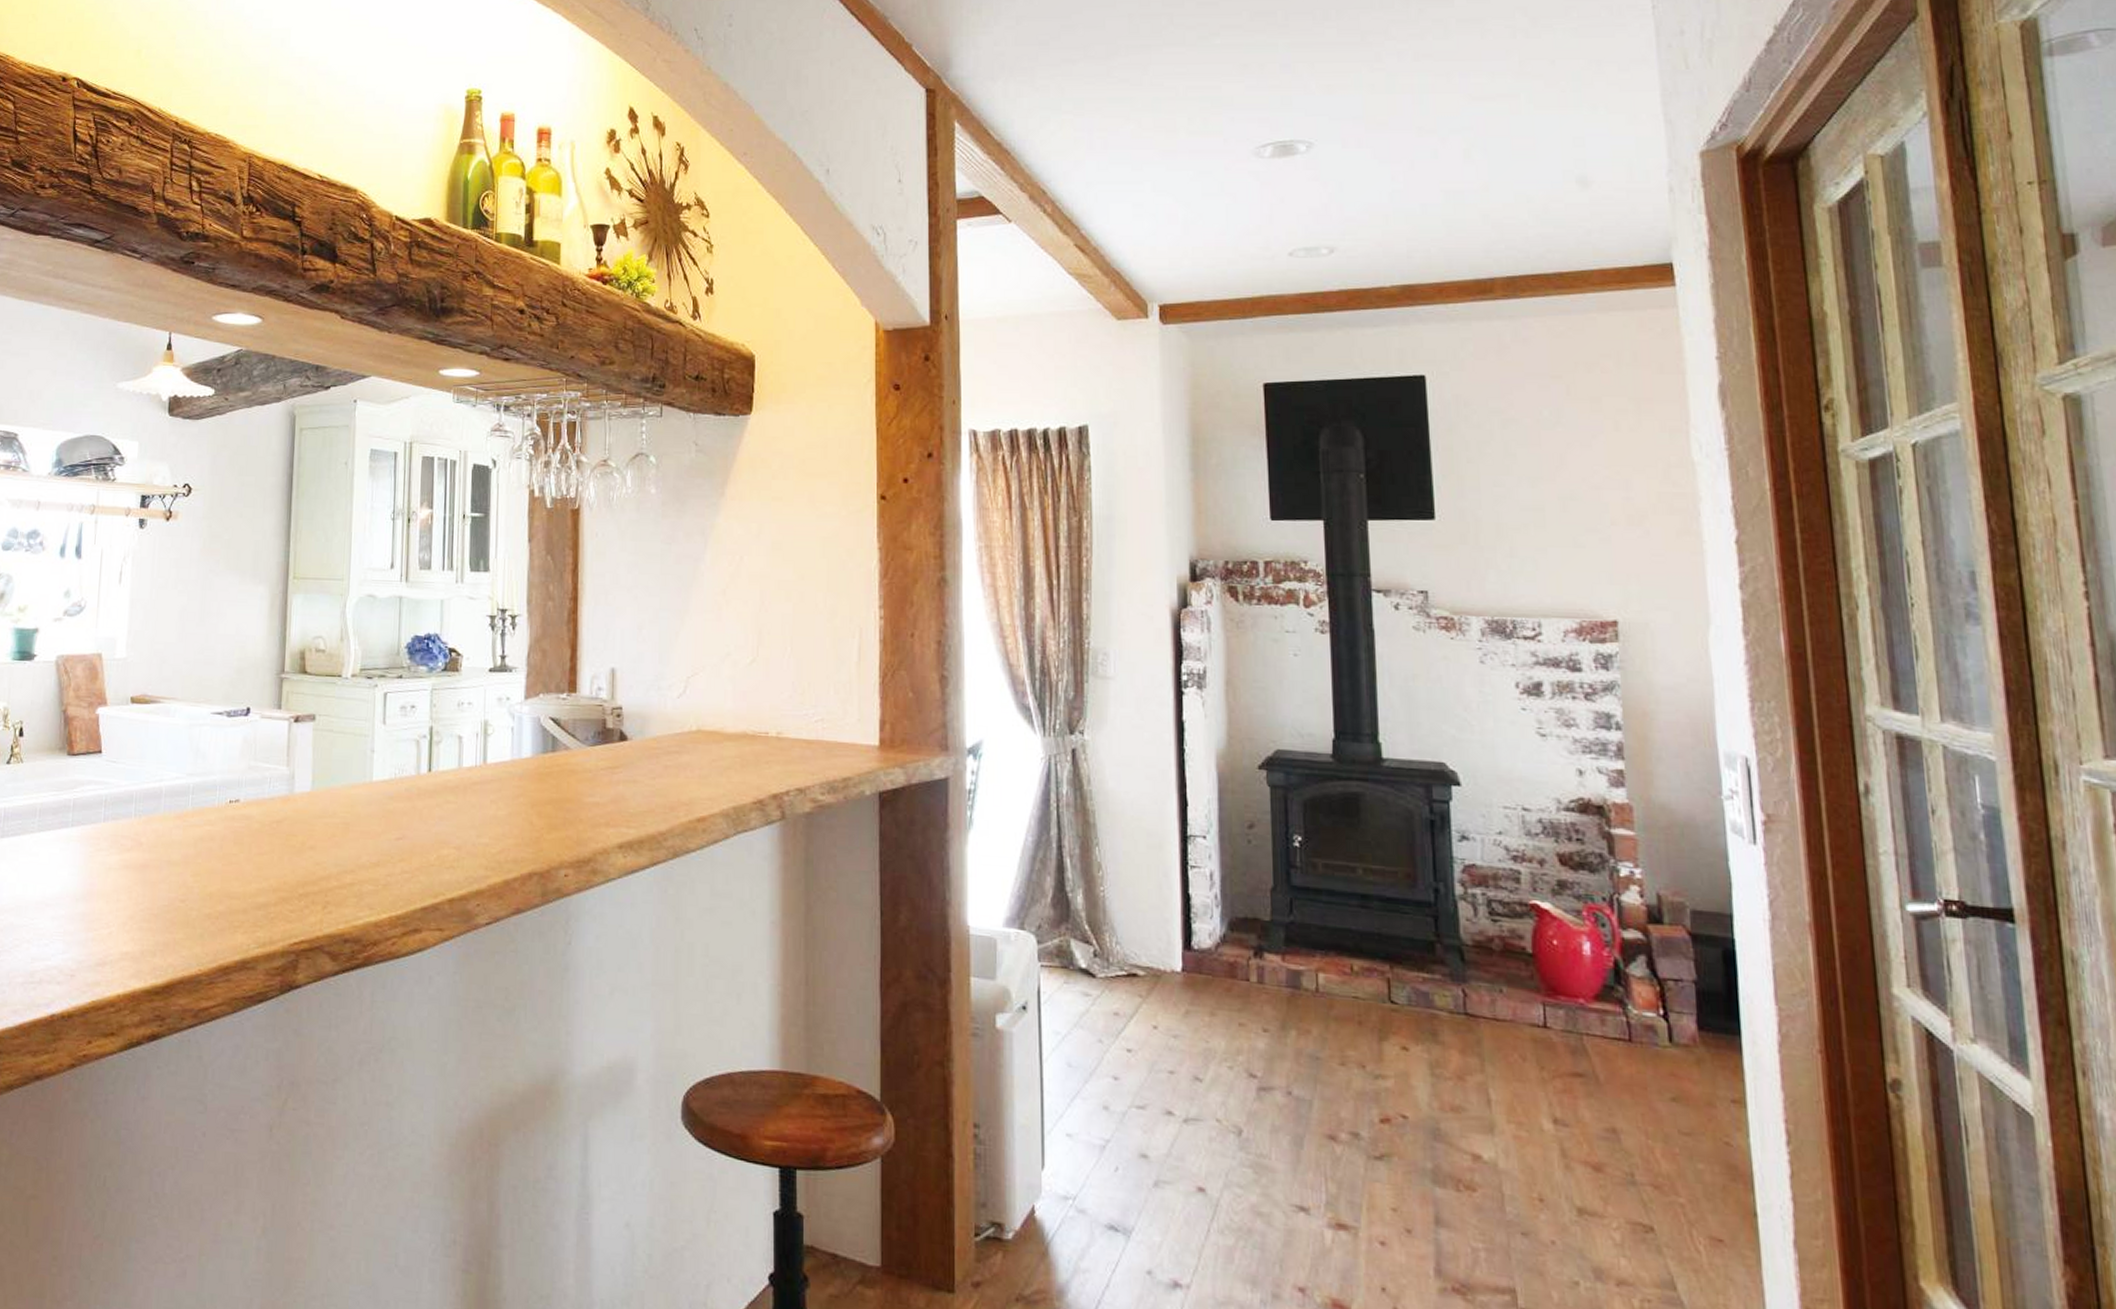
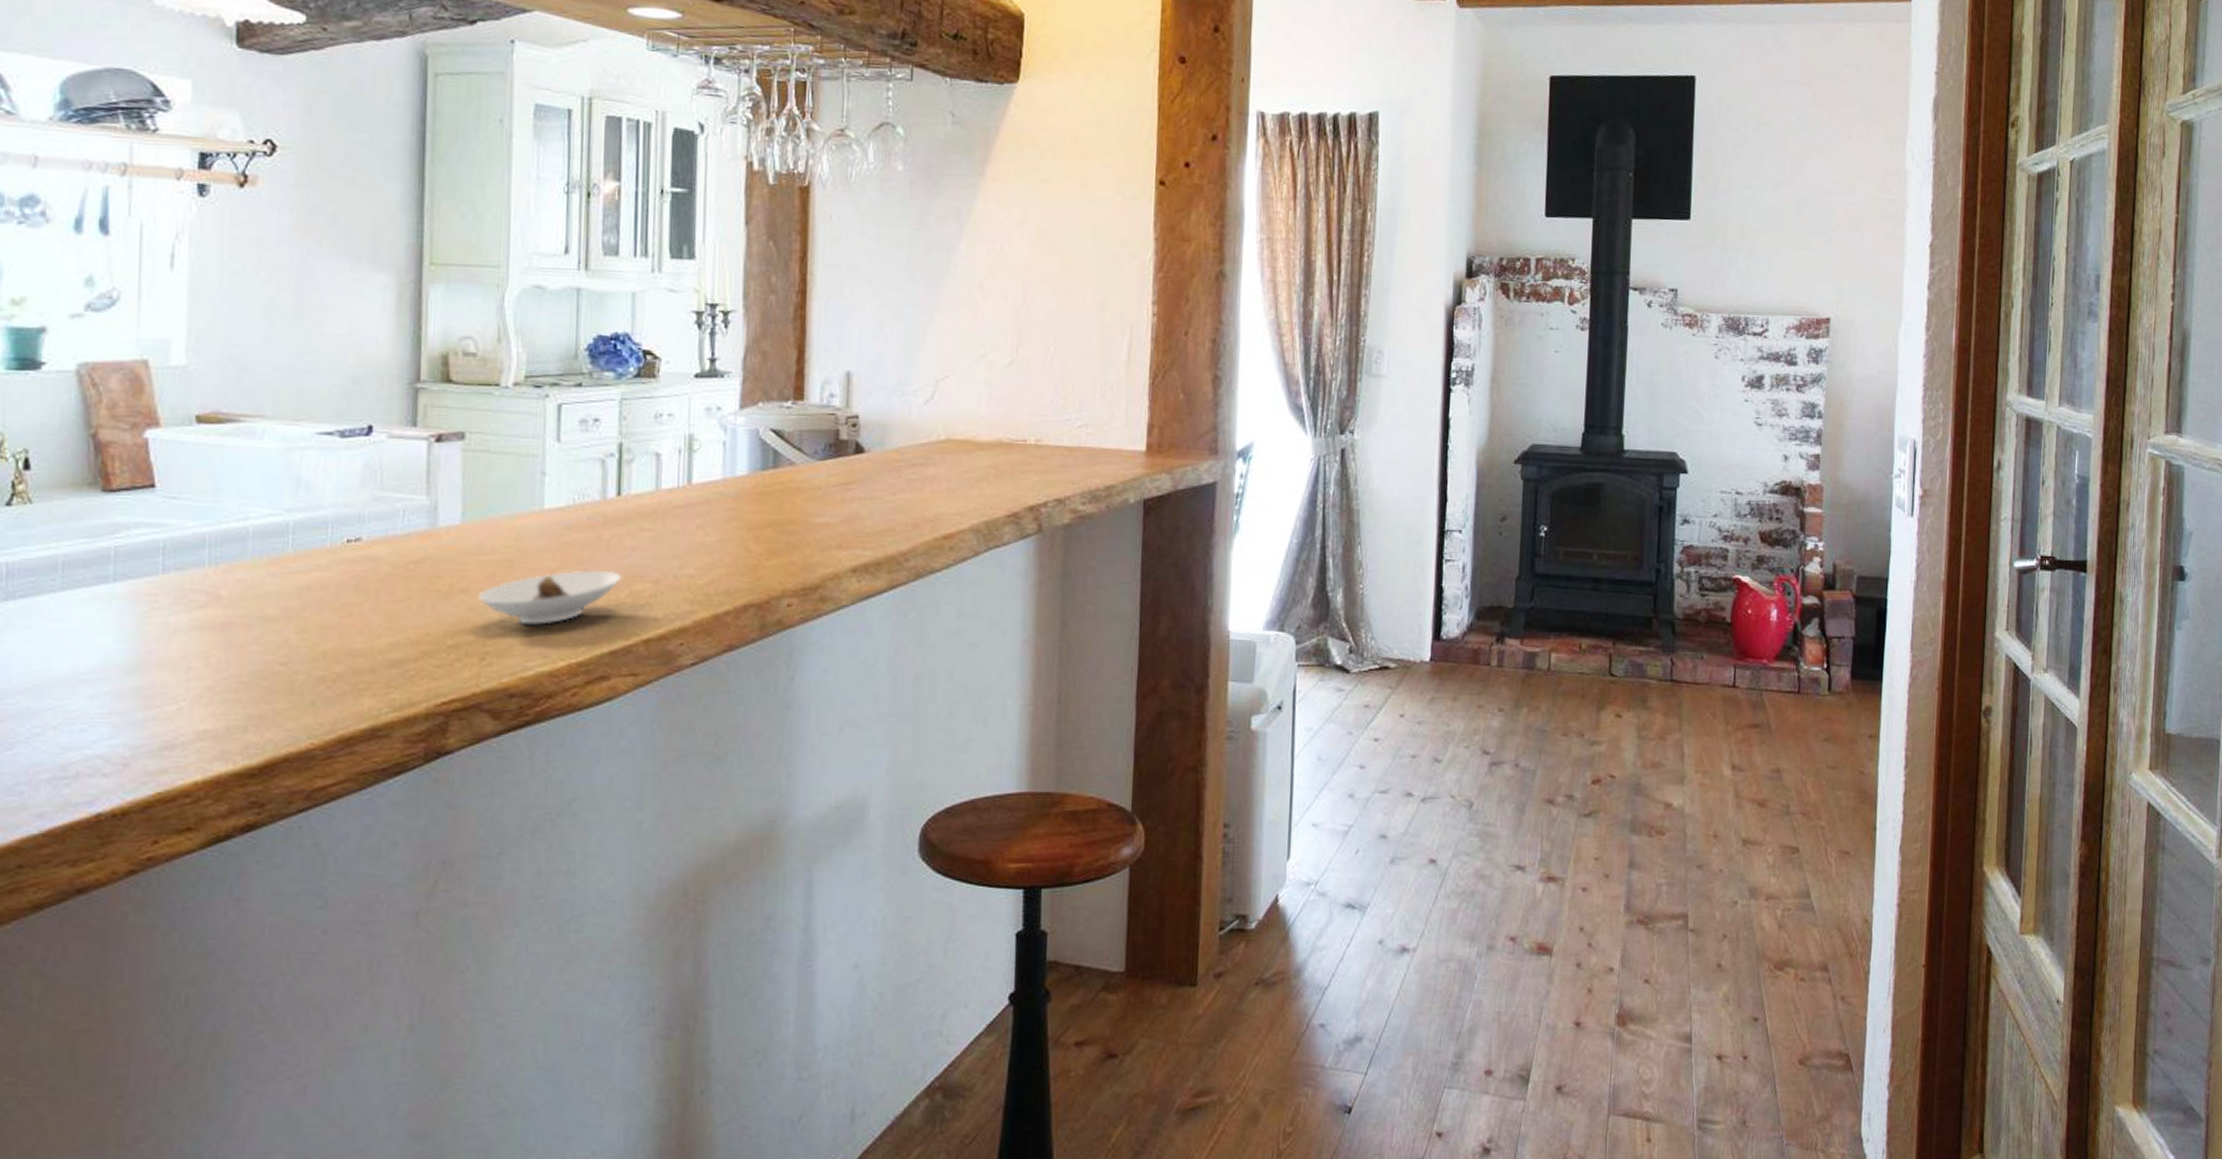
saucer: none [322,835,432,881] -> present [477,571,622,625]

